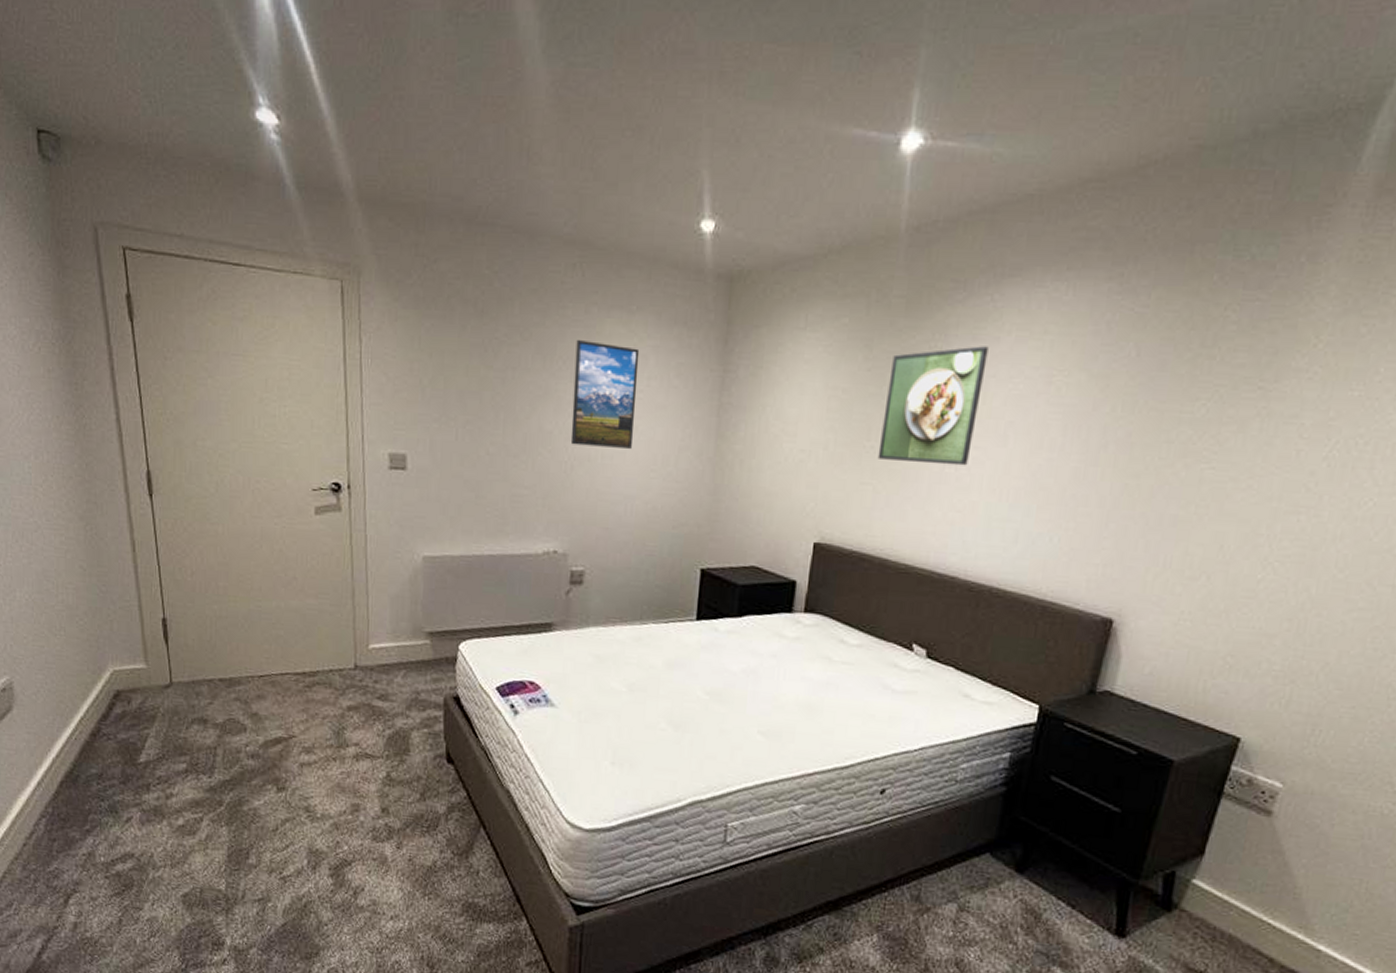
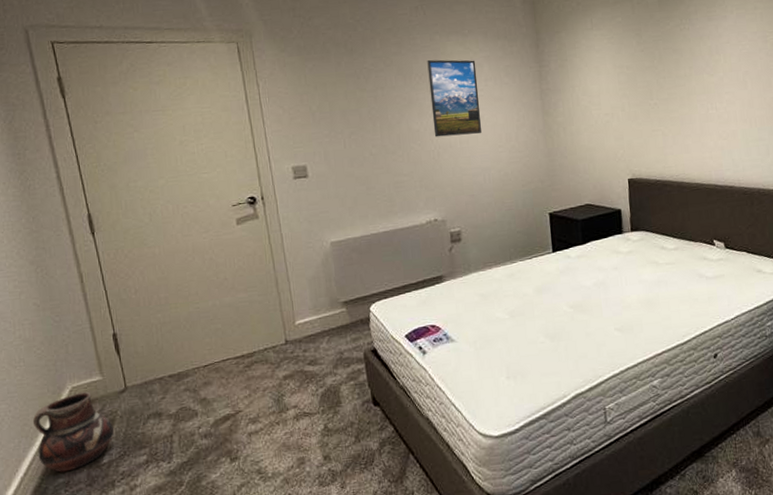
ceramic pot: none [70,678,155,763] -> present [33,392,115,473]
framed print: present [877,346,989,466] -> none [657,23,724,112]

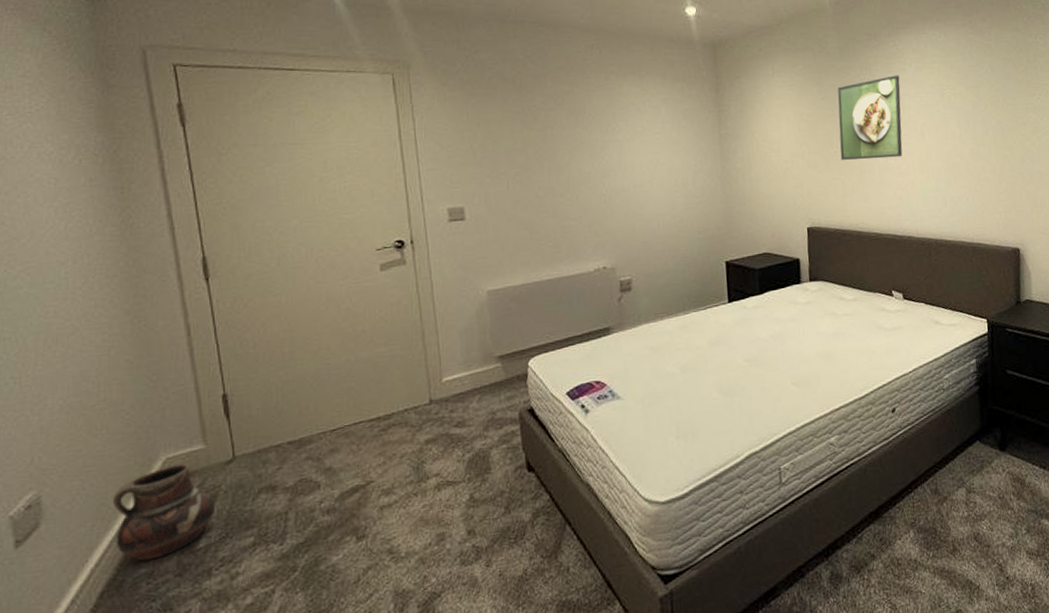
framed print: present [427,59,481,137] -> none [601,99,657,181]
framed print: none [657,23,724,112] -> present [837,75,903,160]

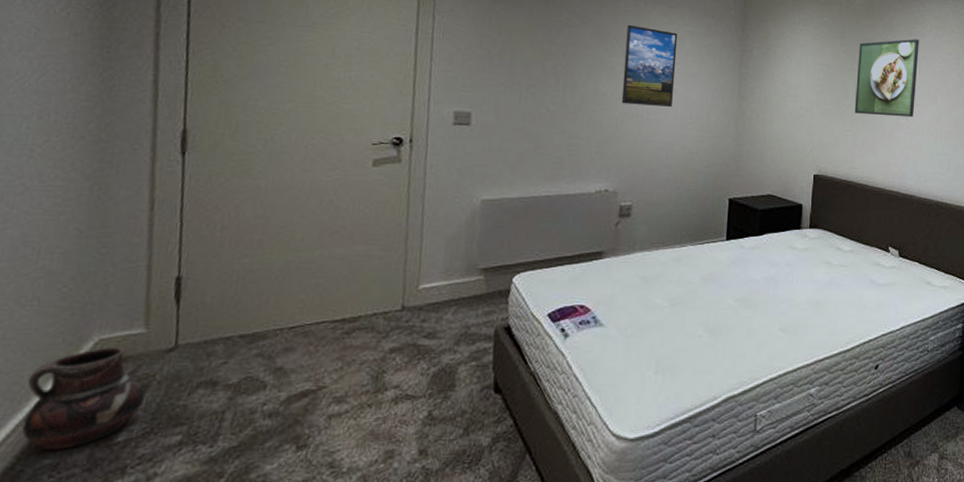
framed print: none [601,99,657,181] -> present [621,24,678,107]

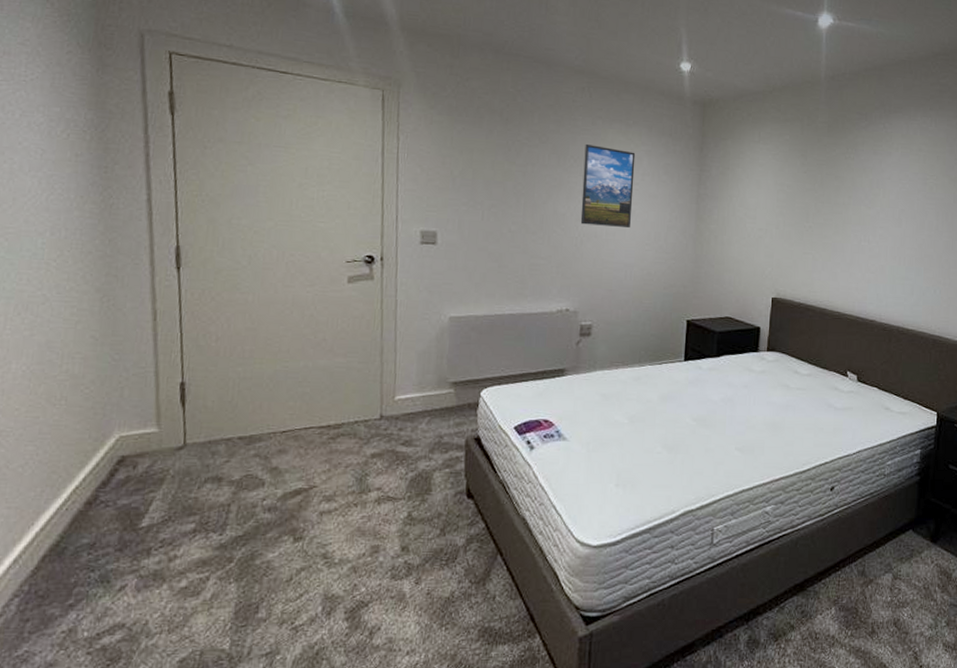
ceramic pot: present [21,346,145,451] -> none [62,443,162,532]
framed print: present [854,39,919,118] -> none [814,158,884,241]

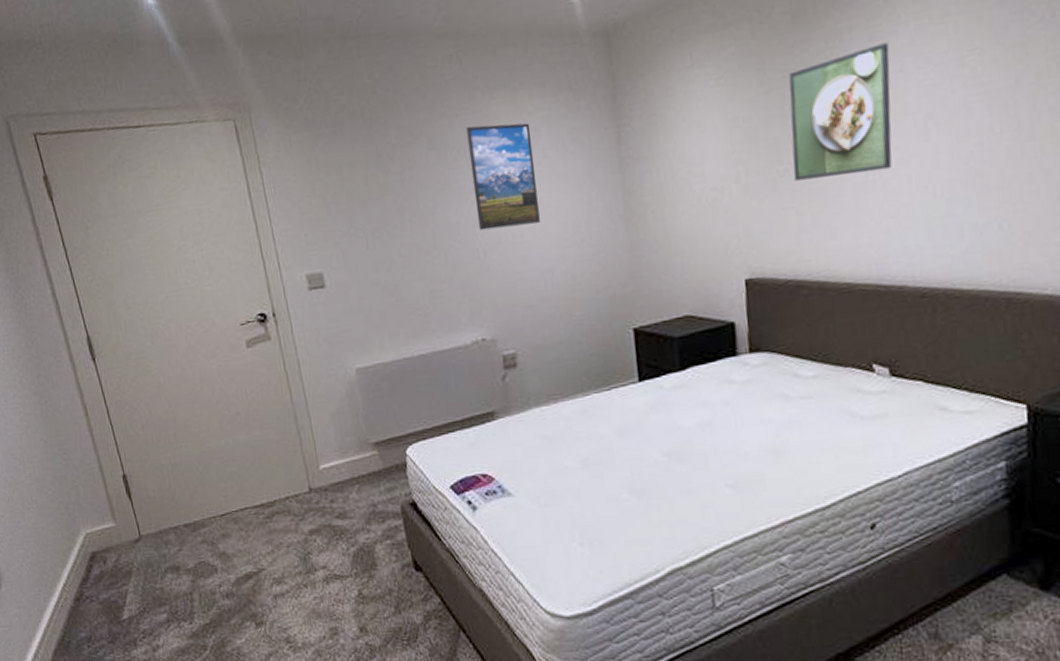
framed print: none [814,158,884,241] -> present [789,42,892,181]

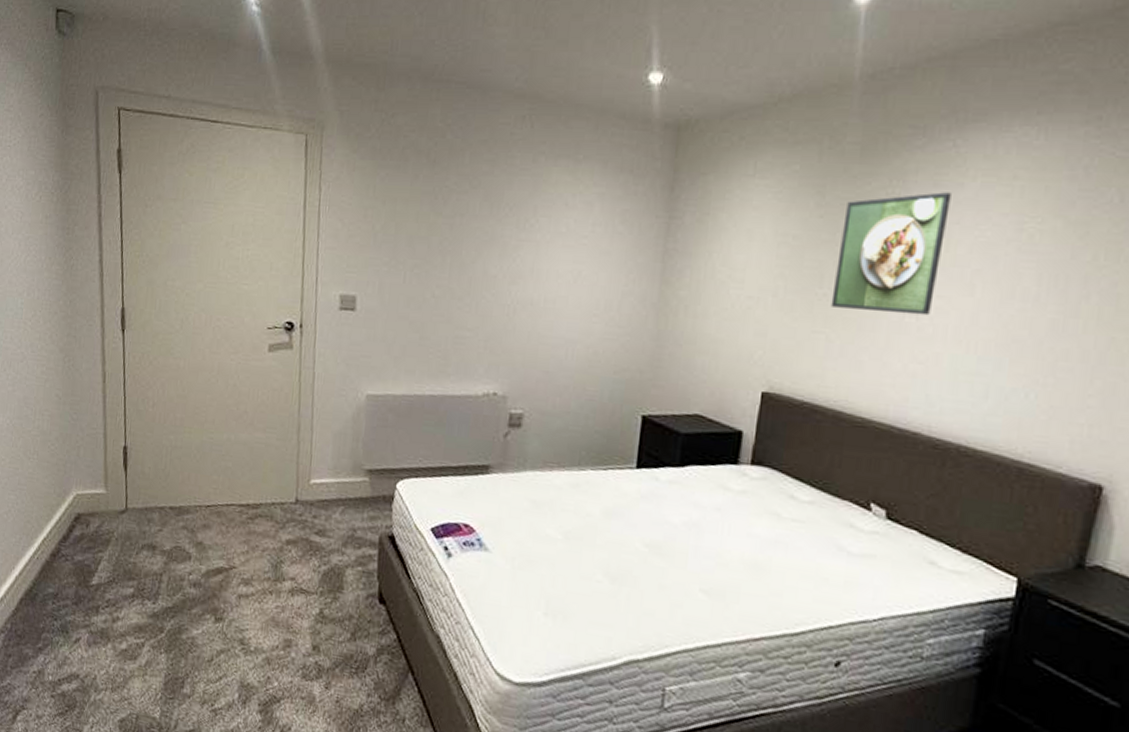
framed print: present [466,122,540,231] -> none [514,187,585,293]

